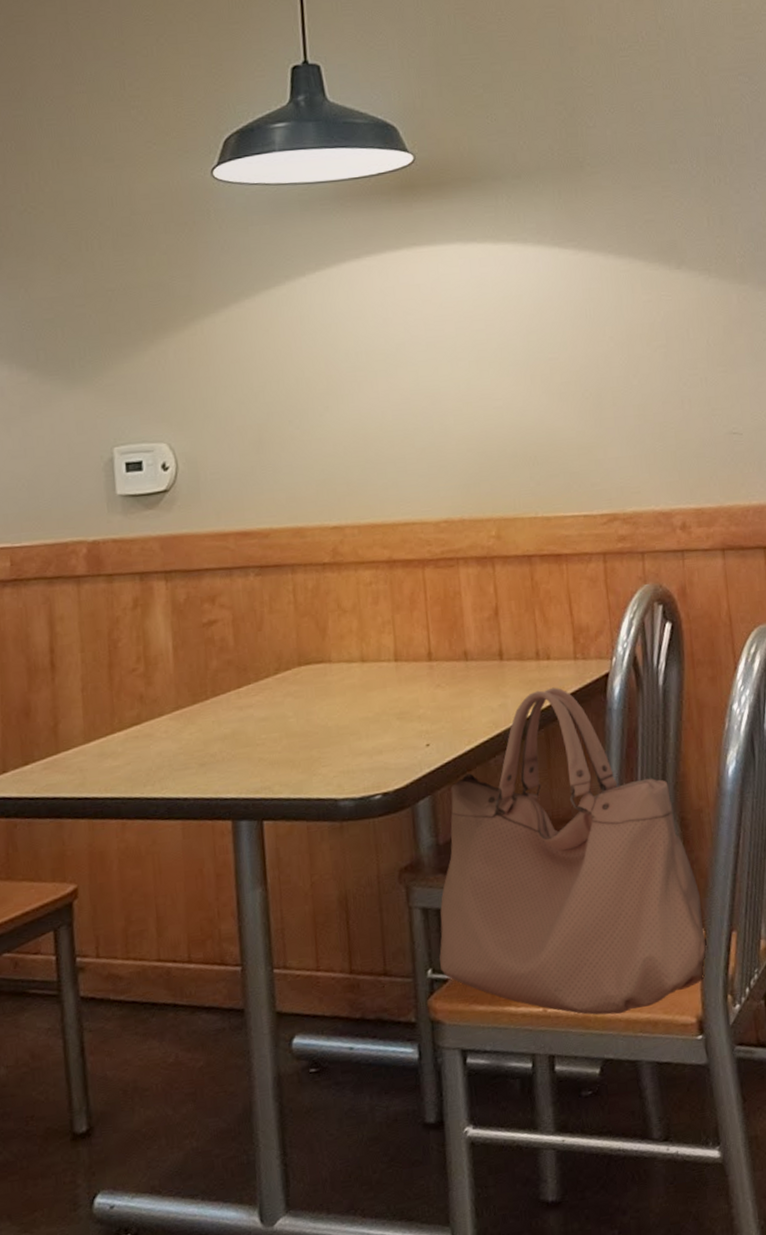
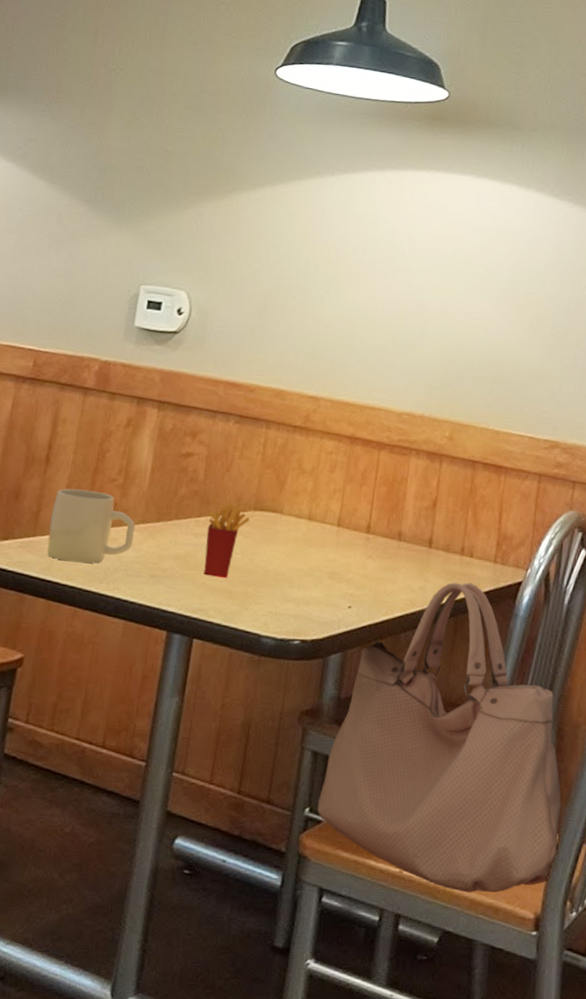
mug: none [71,687,171,772] -> present [47,488,136,564]
french fries: none [249,665,296,750] -> present [204,503,250,578]

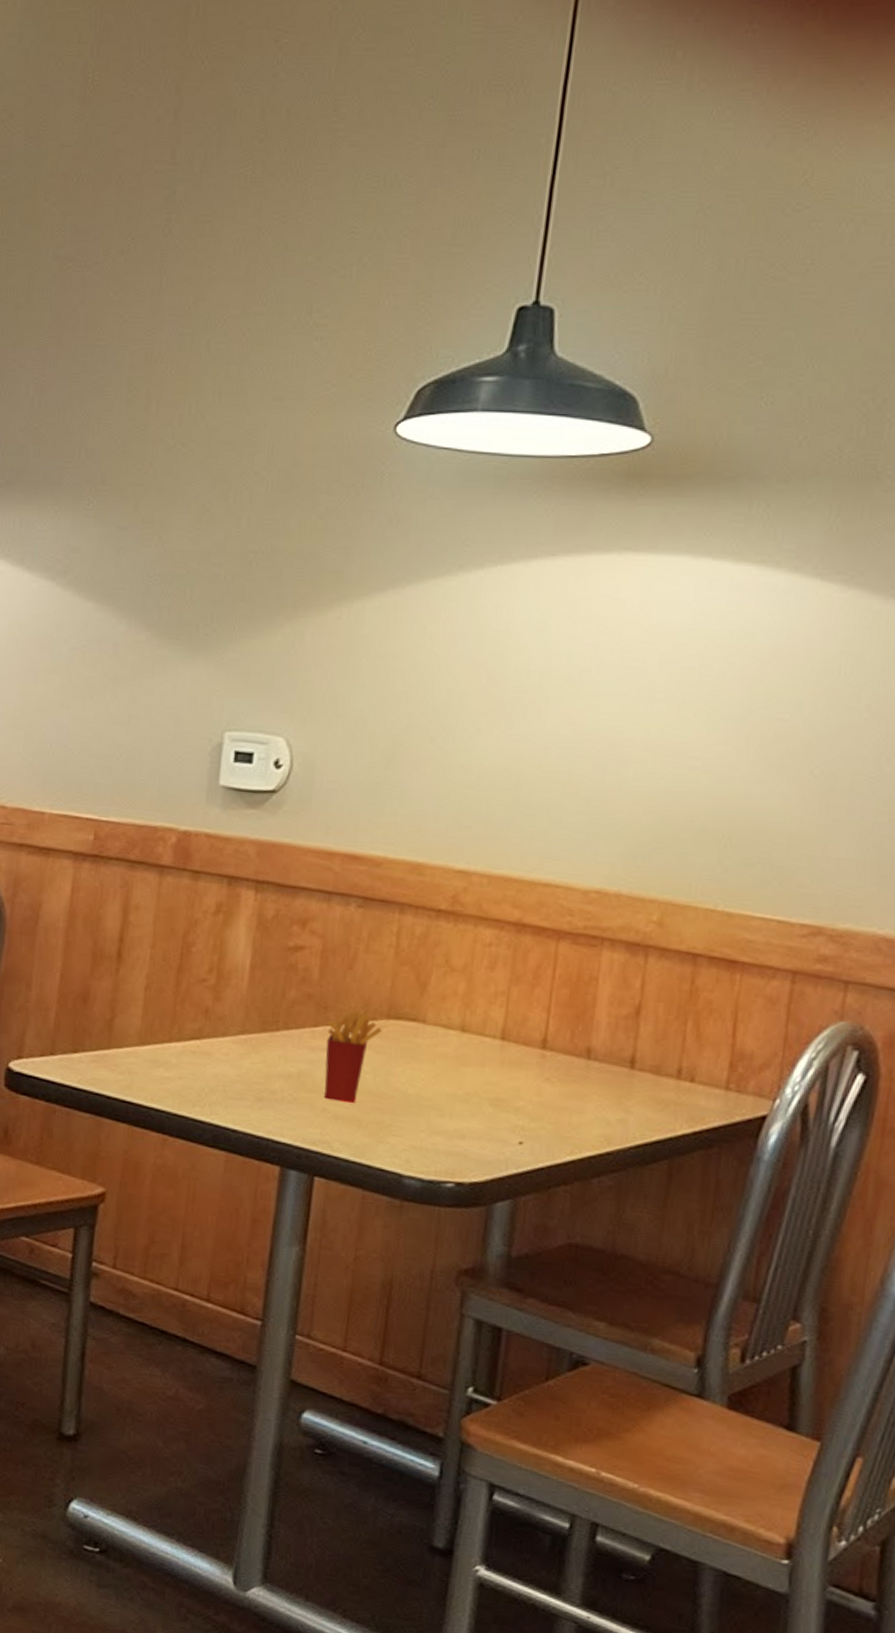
mug: present [47,488,136,564] -> none [125,991,234,1082]
handbag: present [317,582,562,893] -> none [483,1114,826,1508]

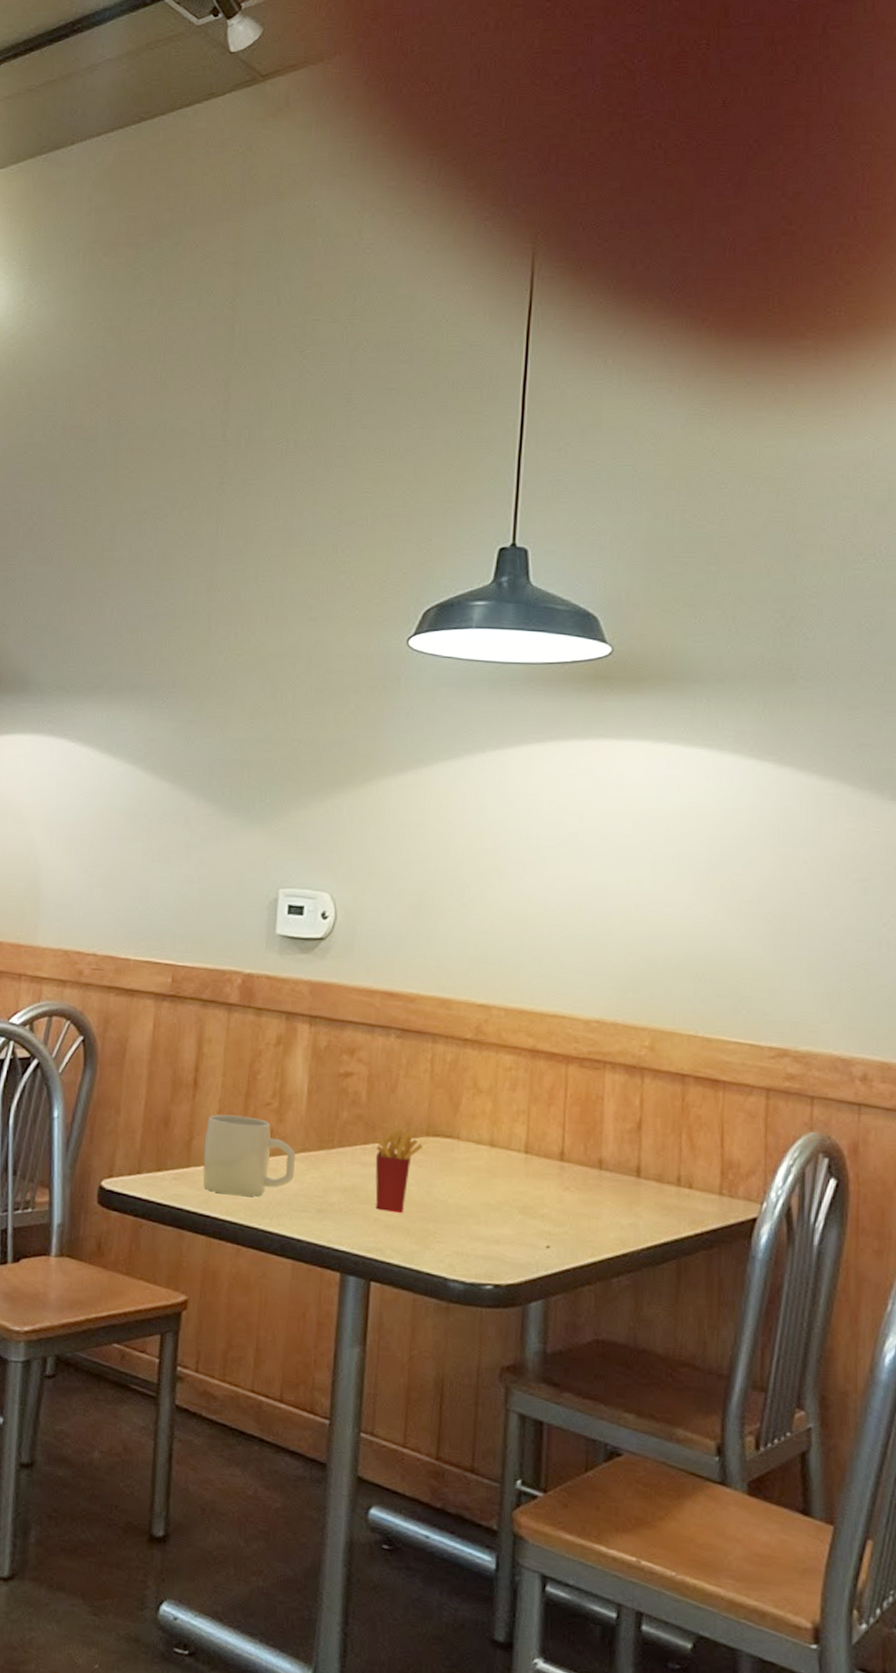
mug: none [125,991,234,1082] -> present [202,1114,296,1197]

